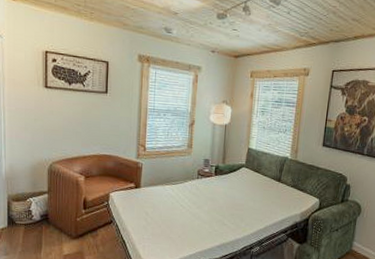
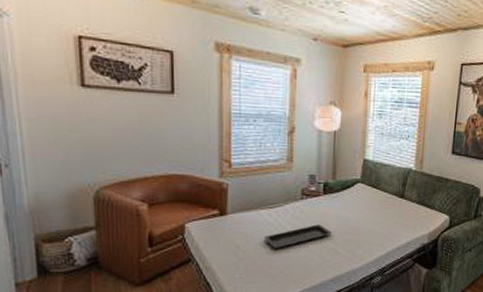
serving tray: none [167,199,220,217] -> present [263,224,332,248]

